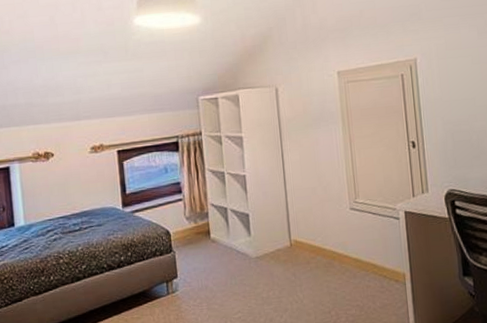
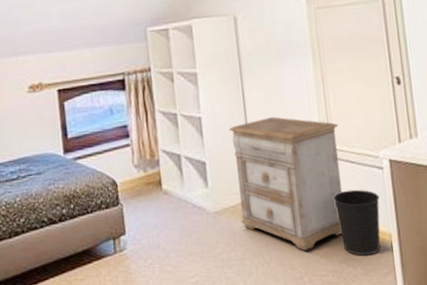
nightstand: none [269,175,366,289] -> present [228,117,343,250]
wastebasket: none [358,236,396,293] -> present [334,189,381,256]

